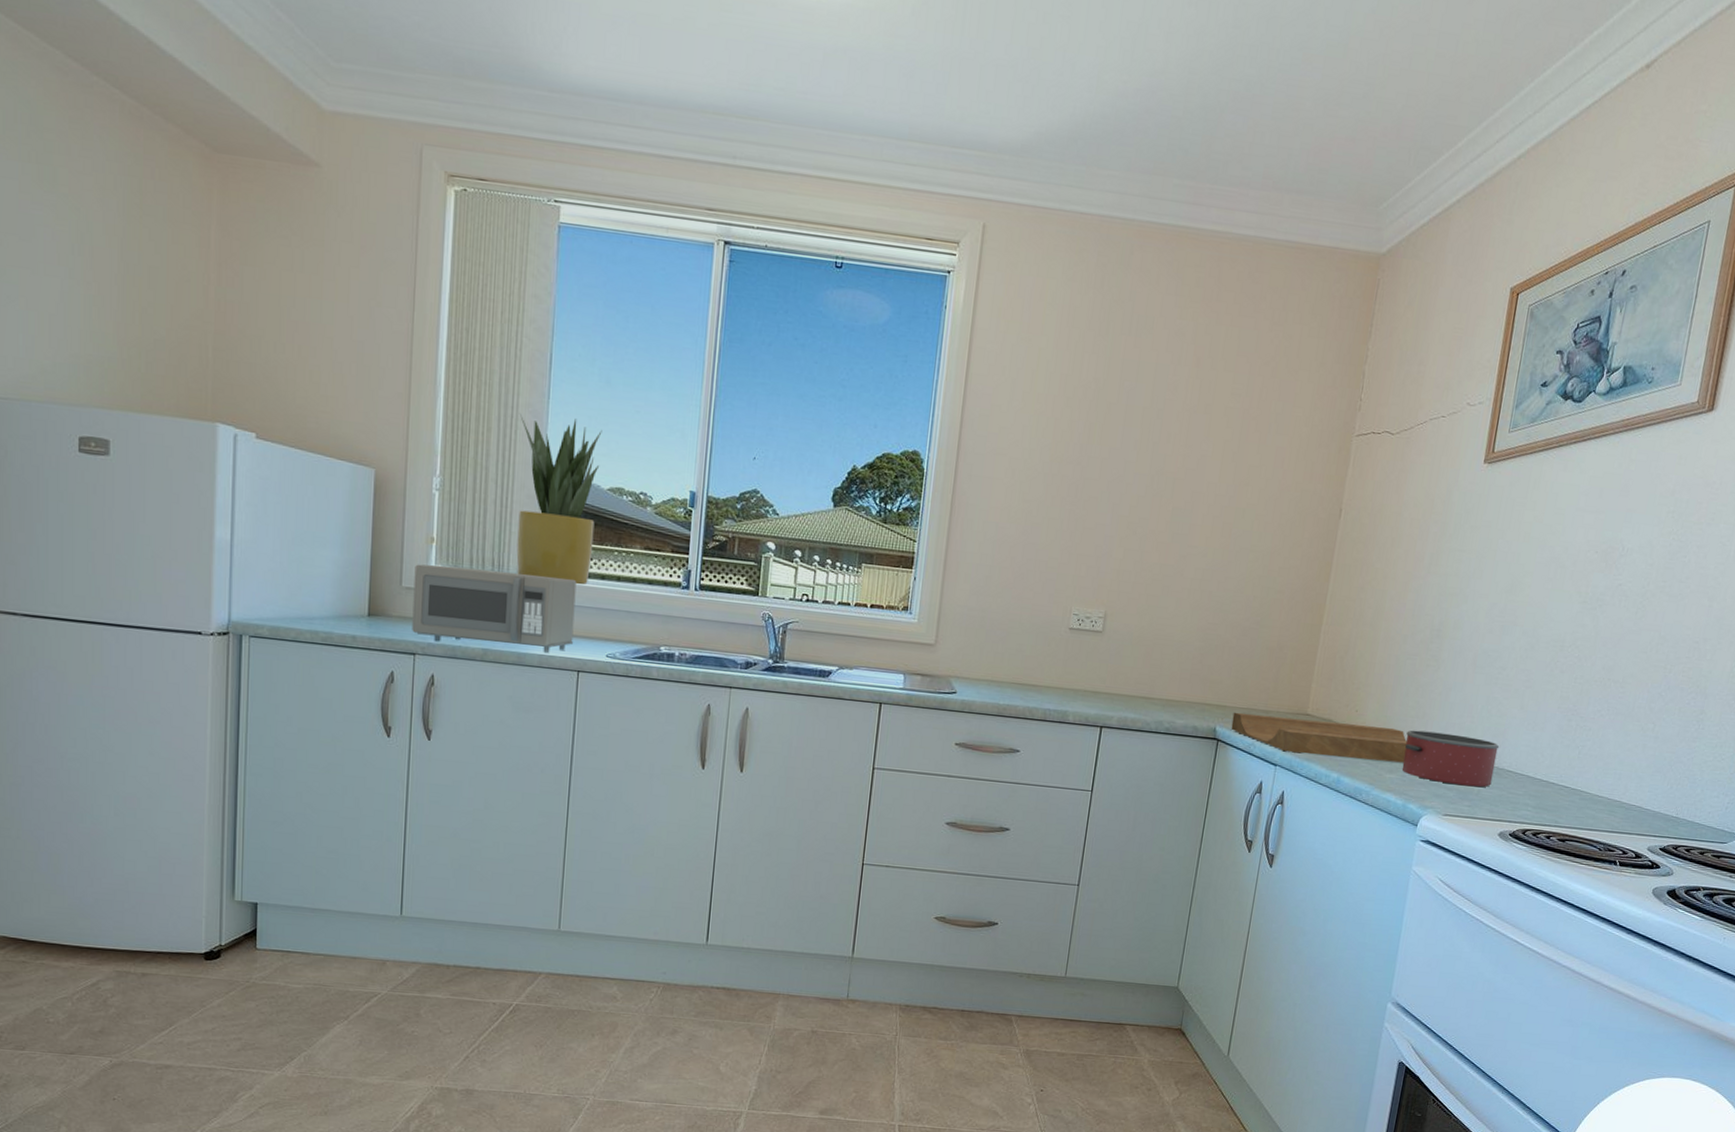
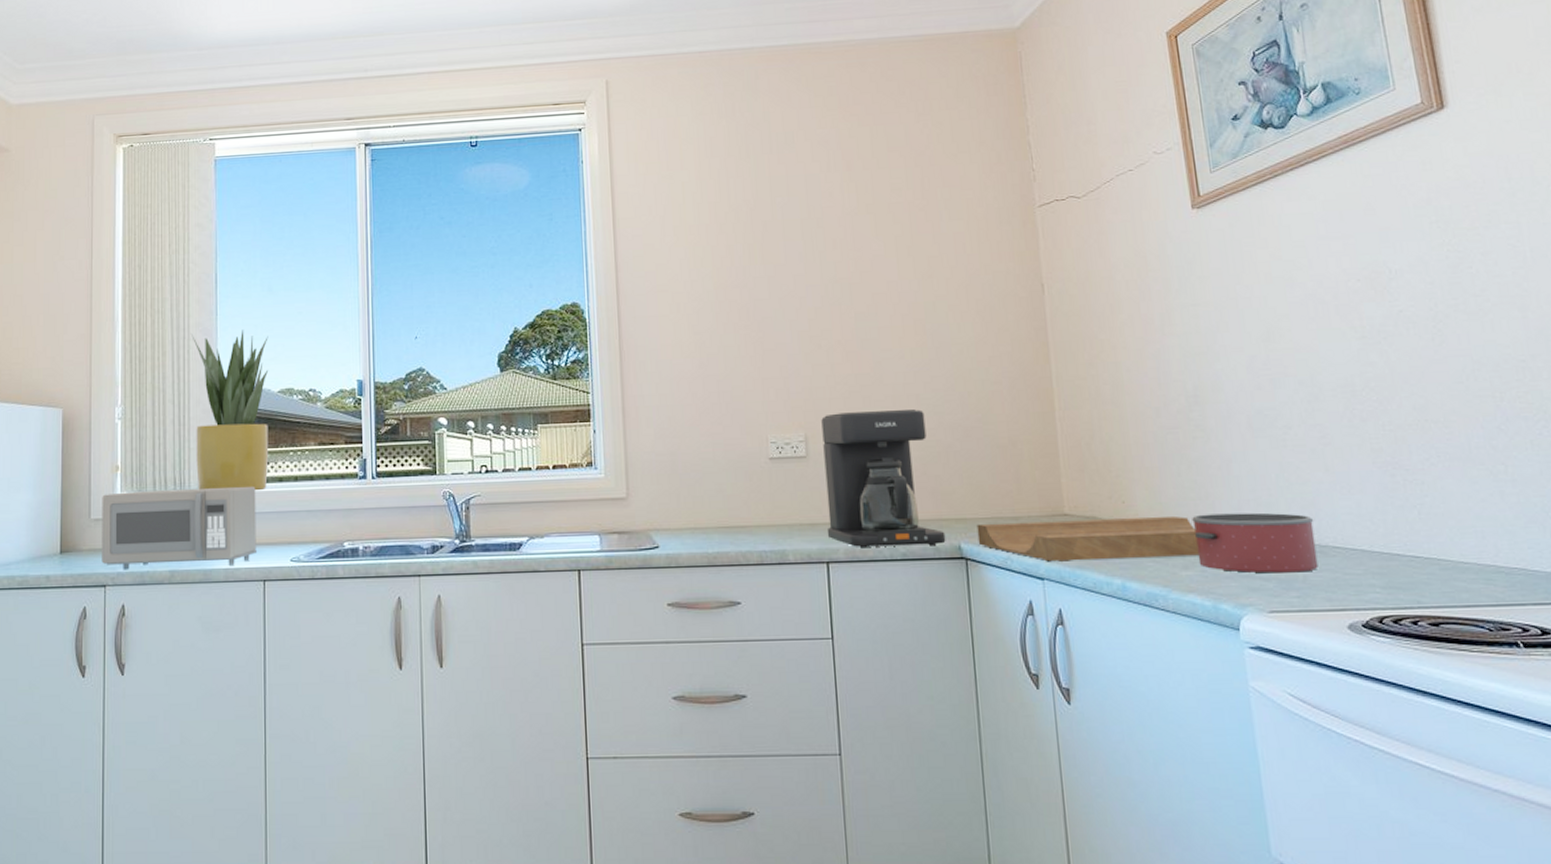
coffee maker: none [1105,596,1213,725] -> present [821,409,946,549]

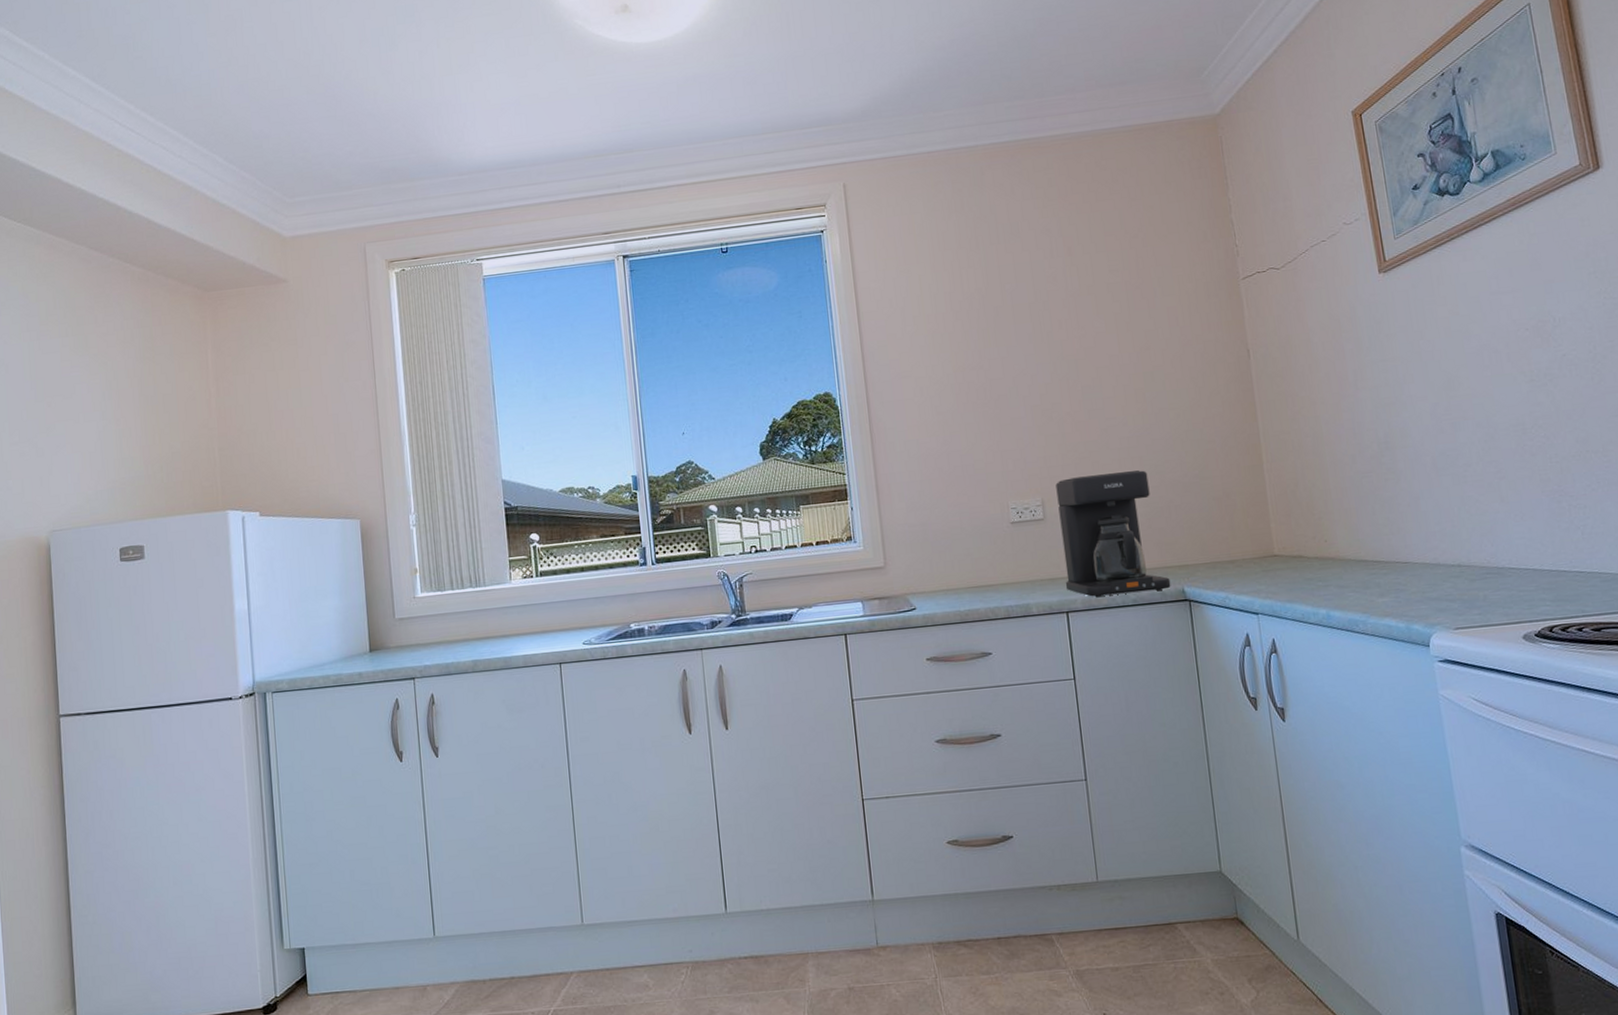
microwave: present [102,486,257,570] -> none [404,579,551,663]
planter: present [190,329,269,491] -> none [473,436,556,586]
cutting board: present [976,515,1199,562] -> none [1197,550,1393,598]
cooking pot: present [1192,512,1319,574] -> none [1386,541,1497,596]

